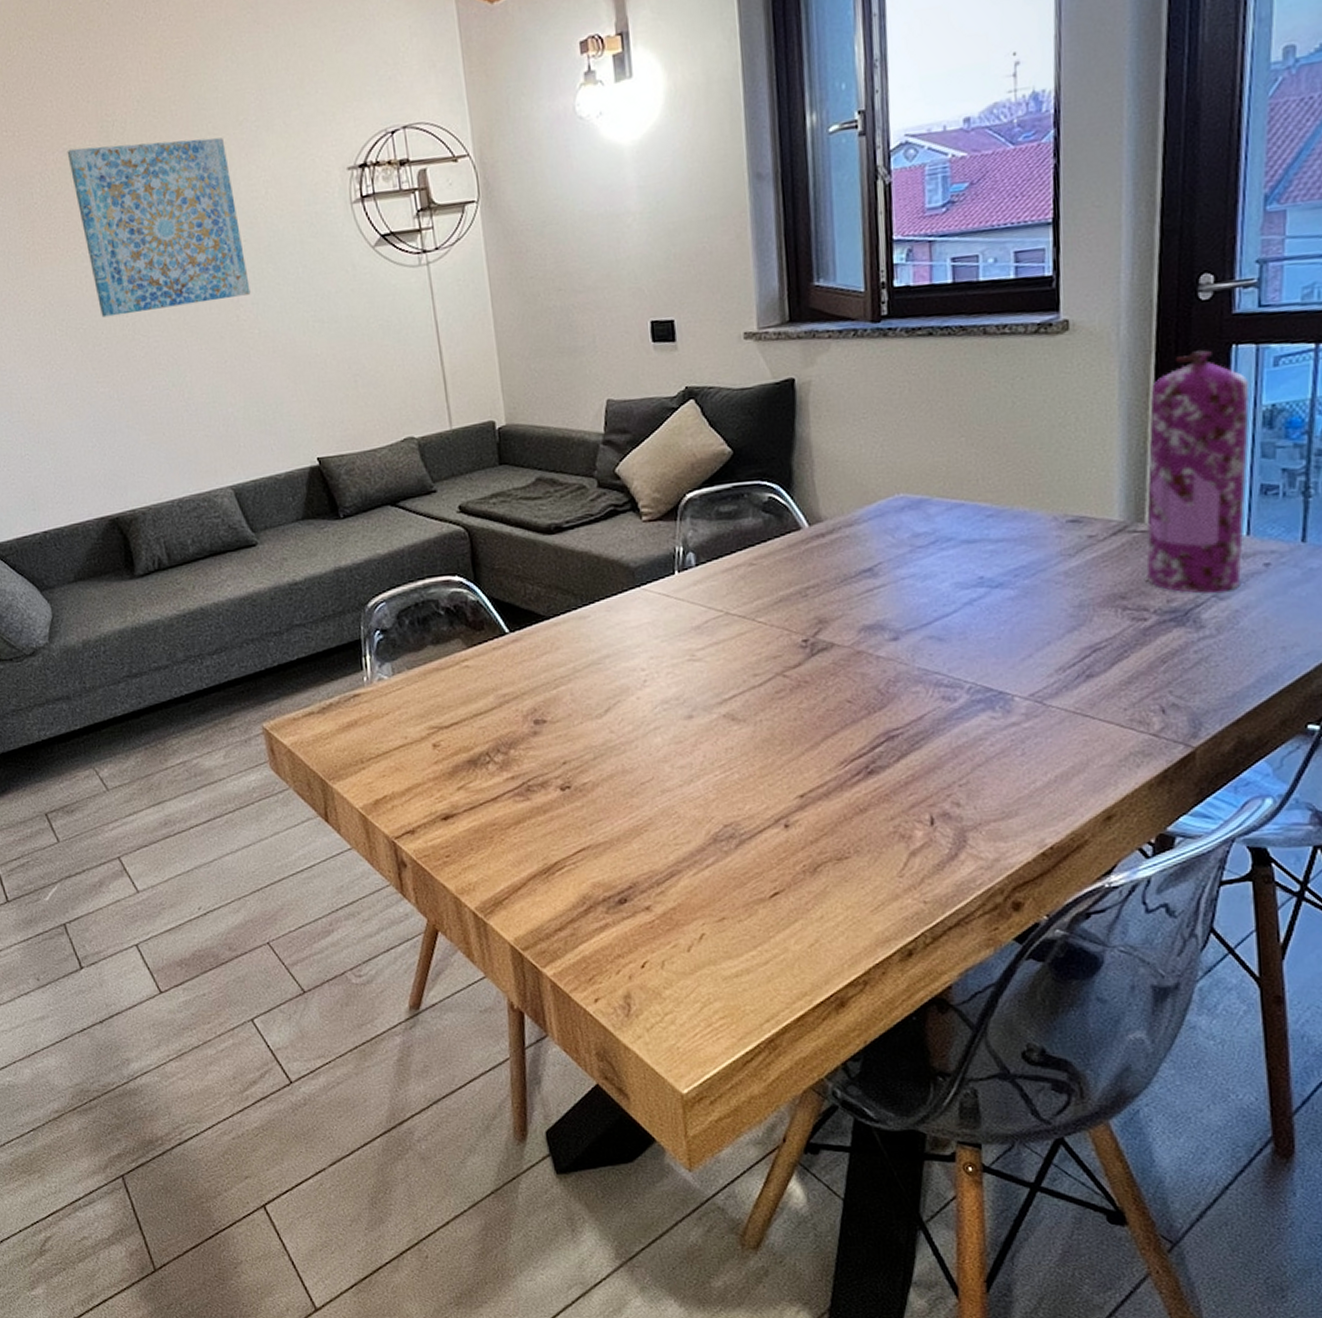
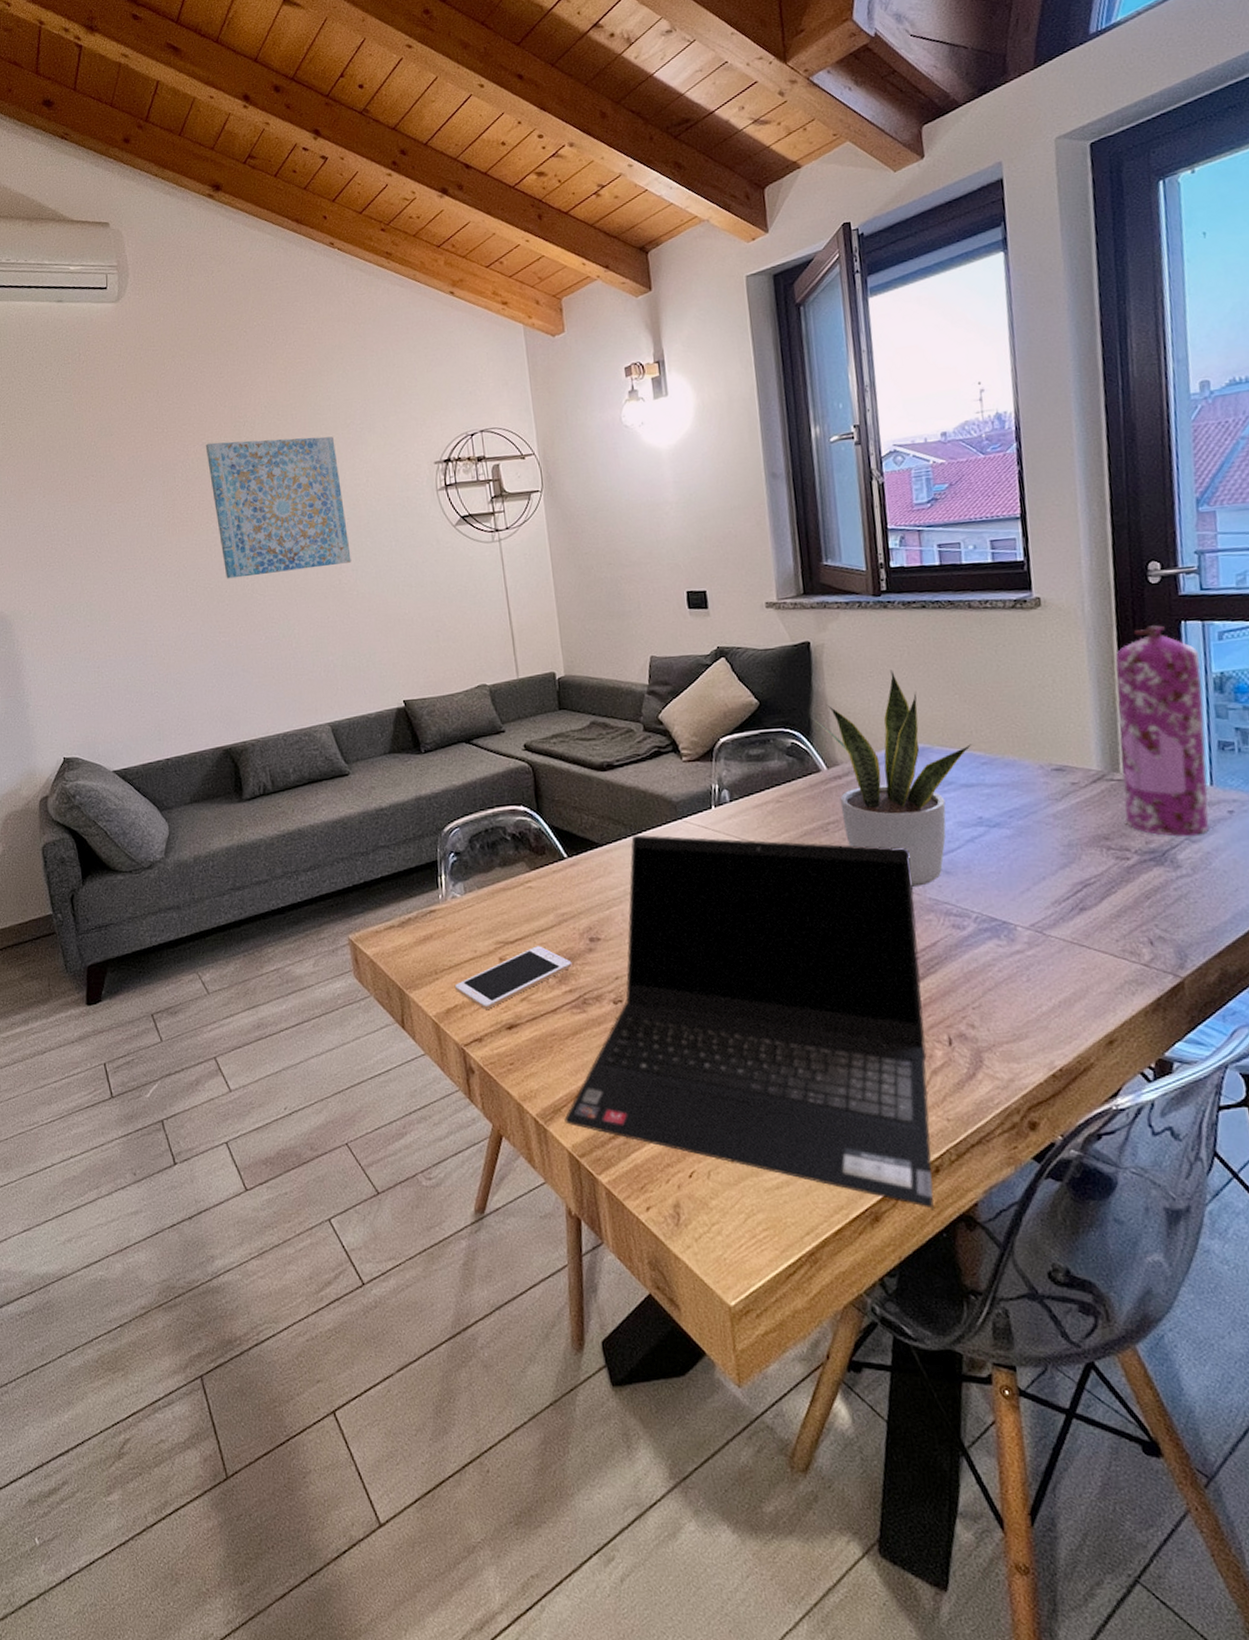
cell phone: none [383,730,515,799] -> present [454,946,572,1009]
laptop computer: none [506,605,906,992] -> present [564,834,934,1207]
potted plant: none [792,409,978,656] -> present [810,669,973,887]

